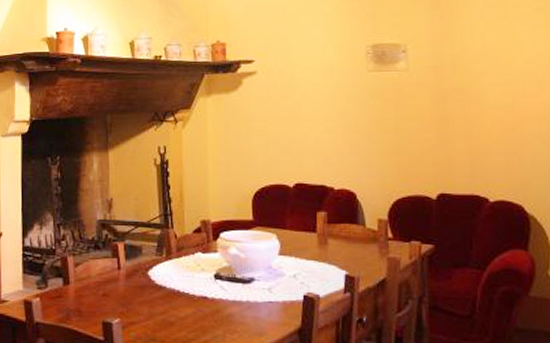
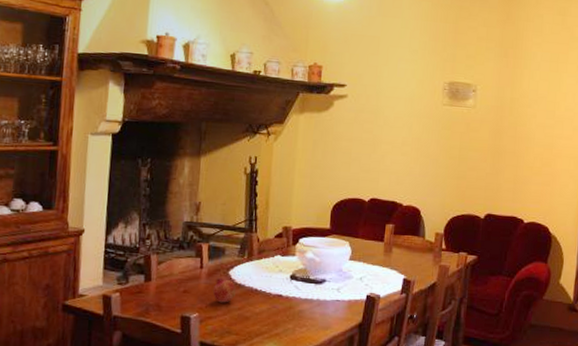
fruit: none [132,278,157,307] -> present [212,277,236,303]

